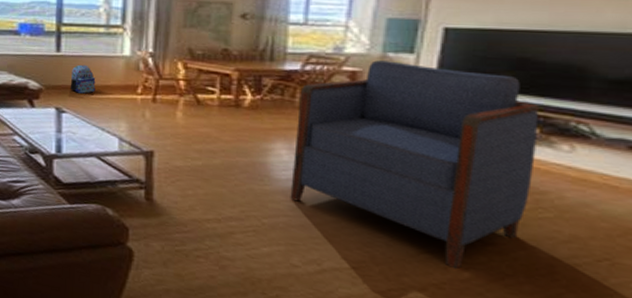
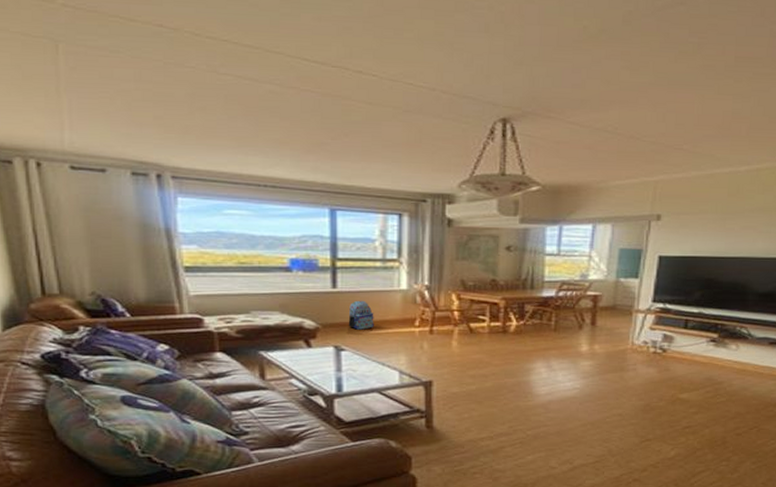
armchair: present [290,60,540,270] -> none [548,285,719,451]

